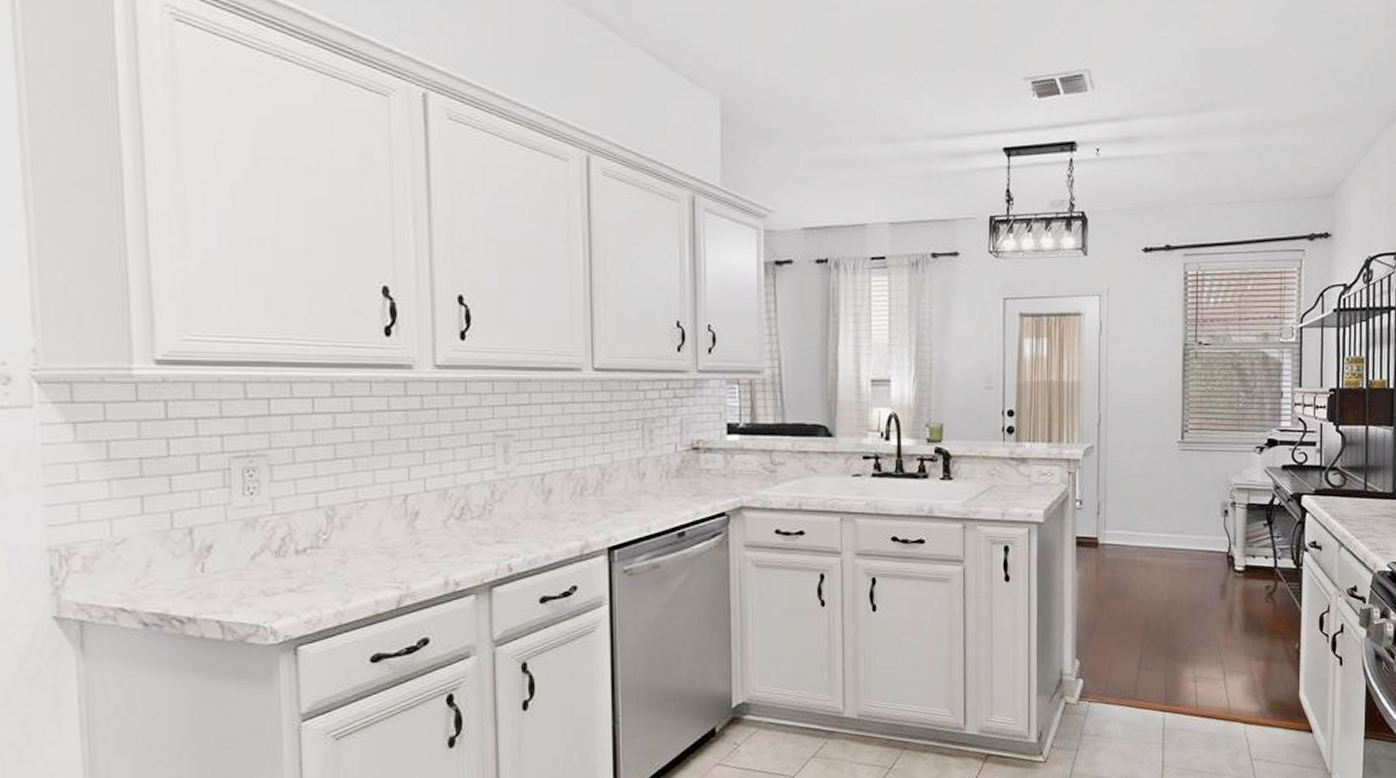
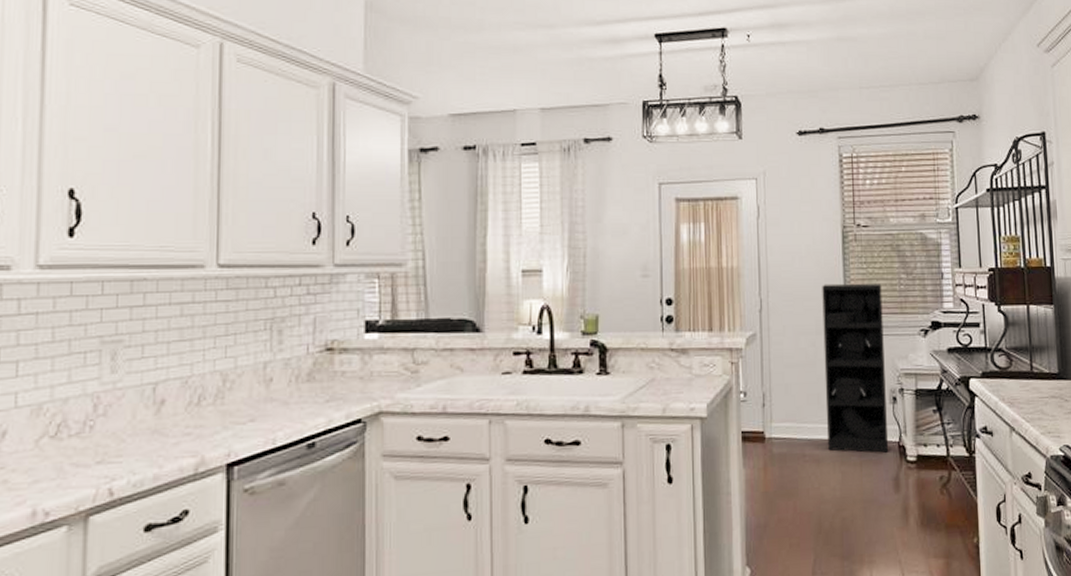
shelving unit: none [1158,400,1220,562] -> present [822,283,889,453]

